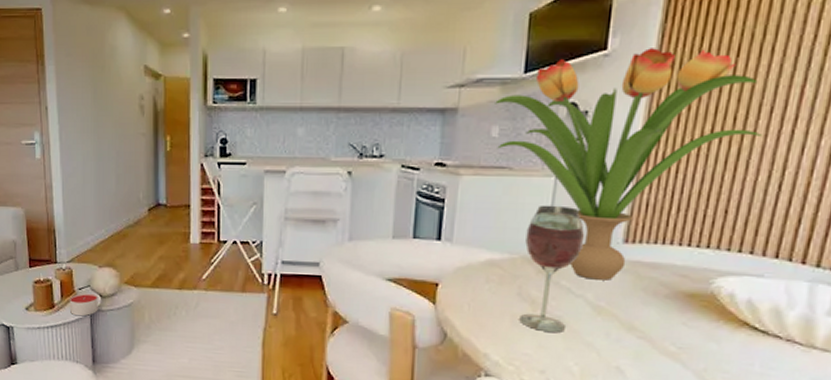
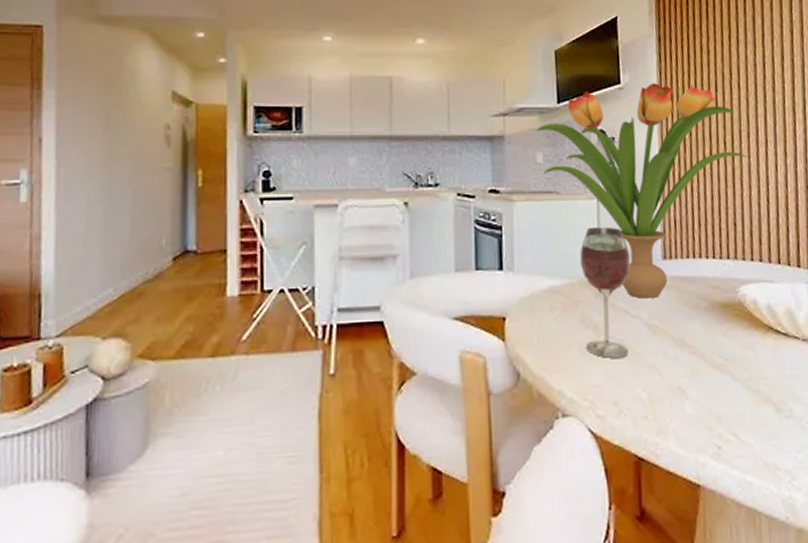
candle: present [69,293,98,317] -> none [55,376,99,412]

